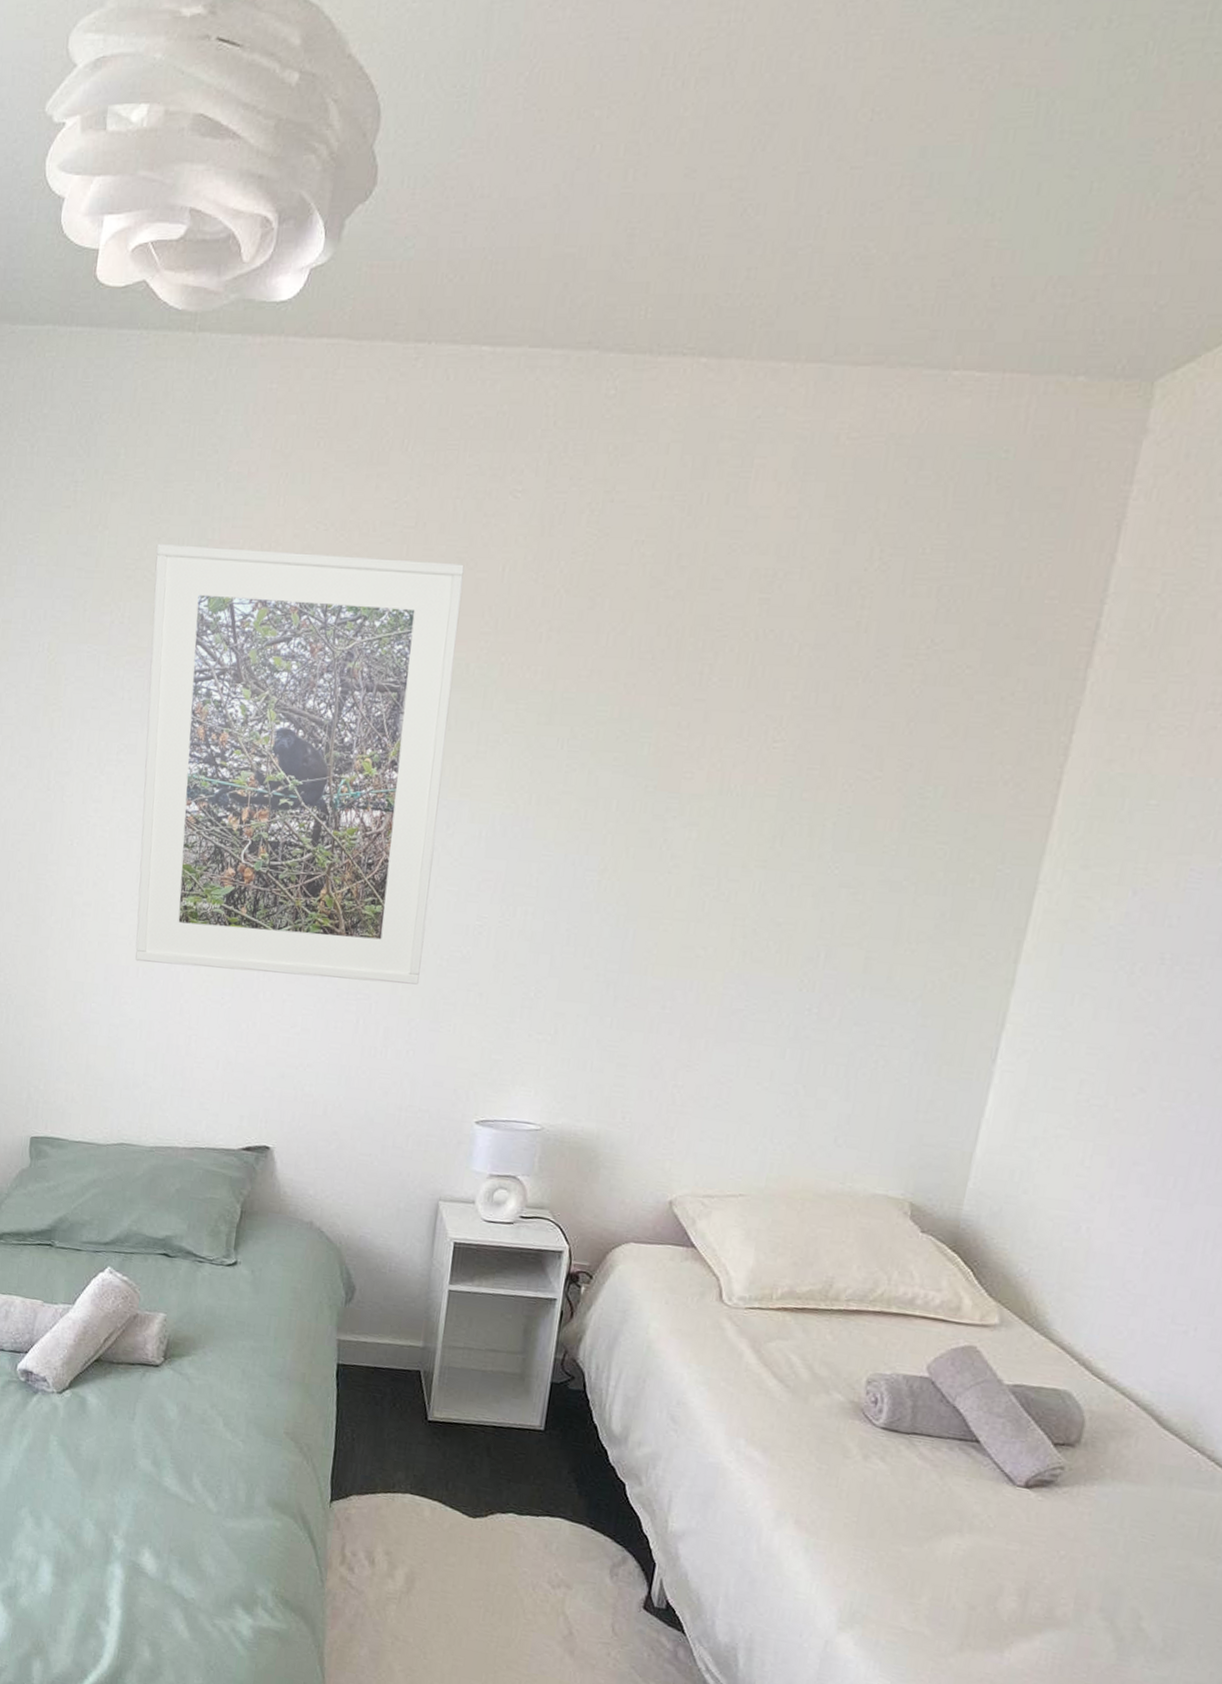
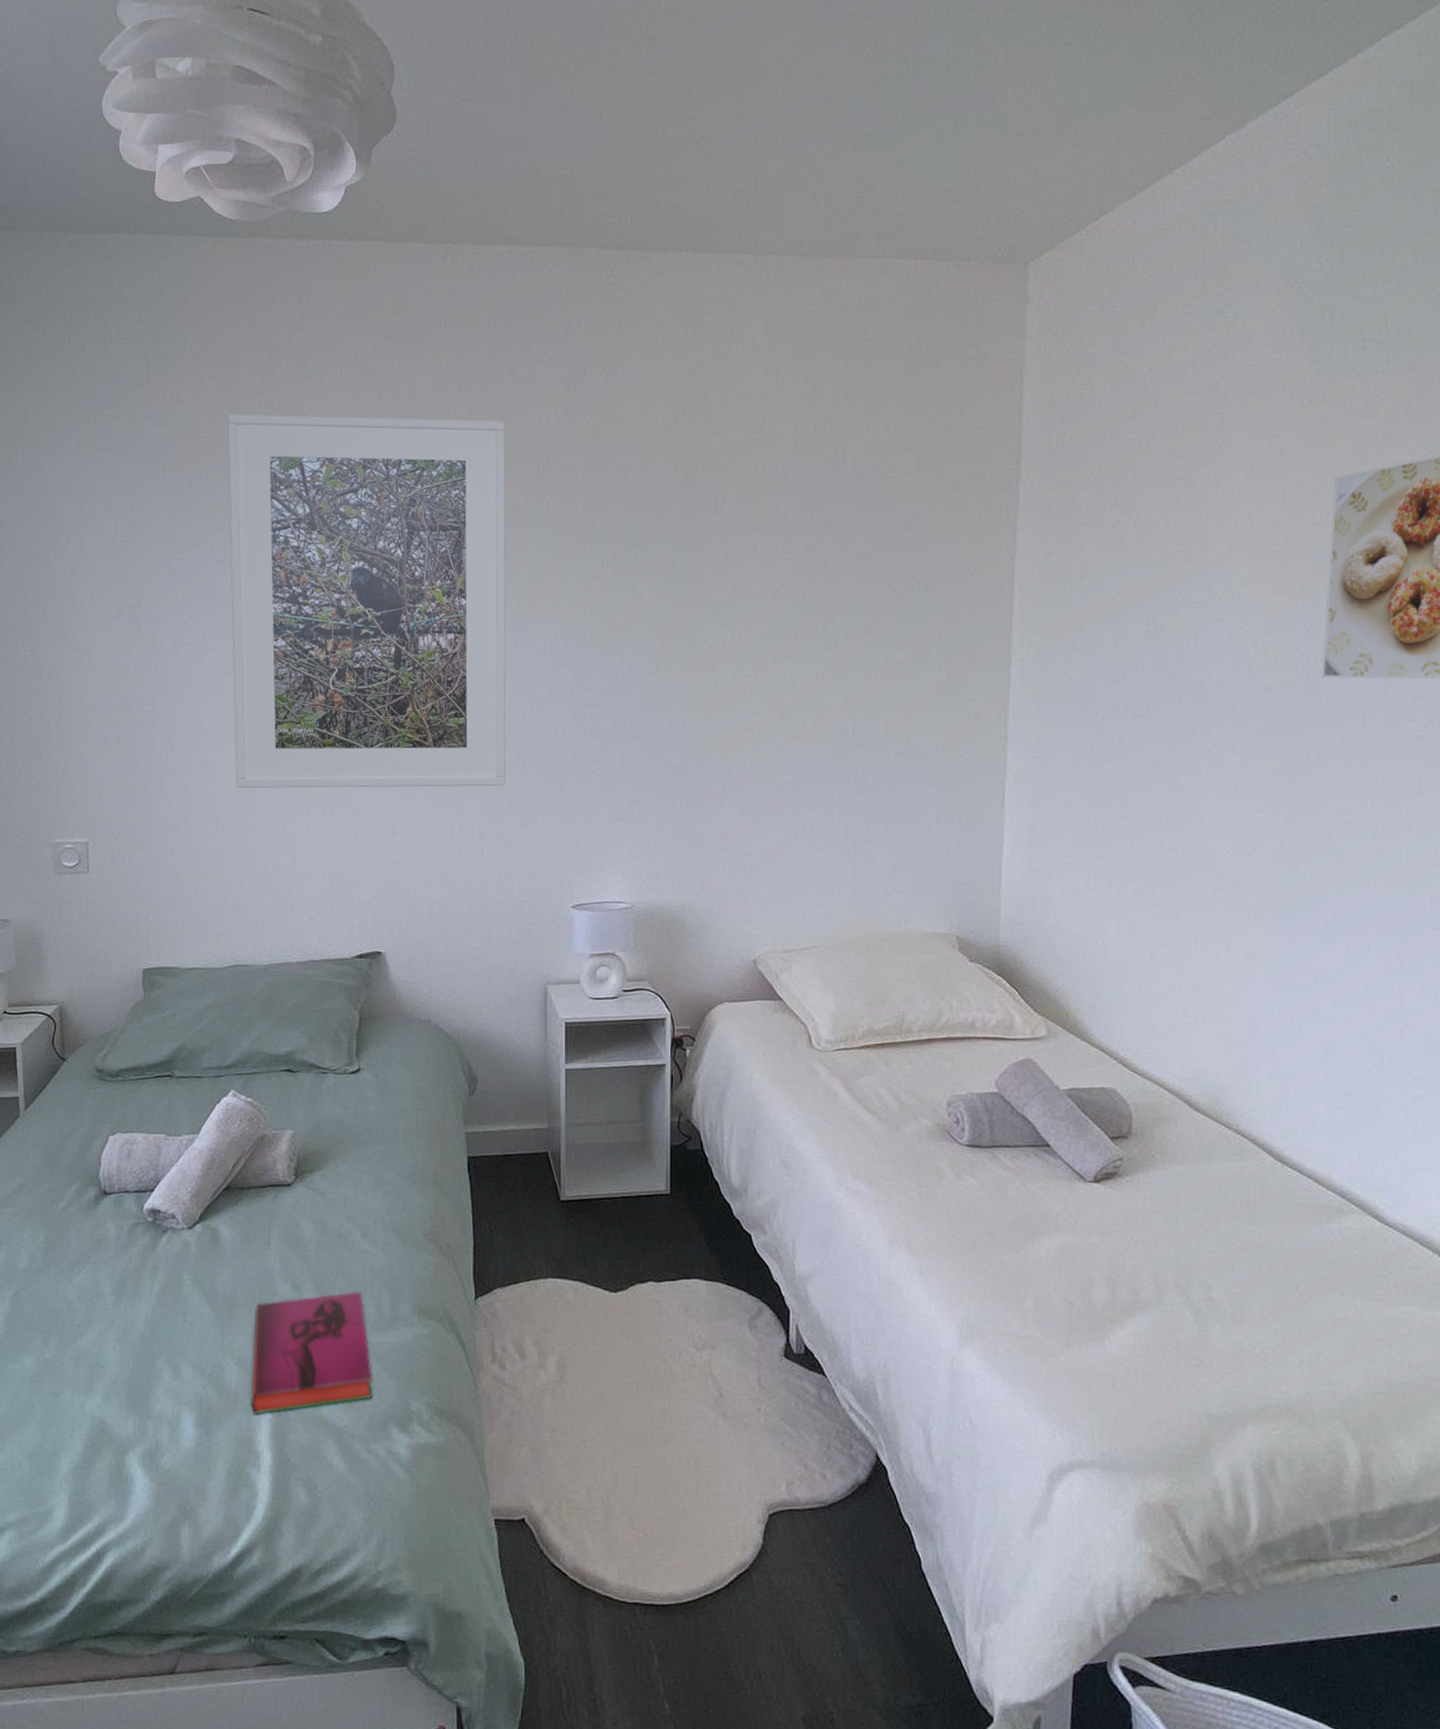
hardback book: none [104,1472,223,1578] -> present [250,1291,373,1416]

